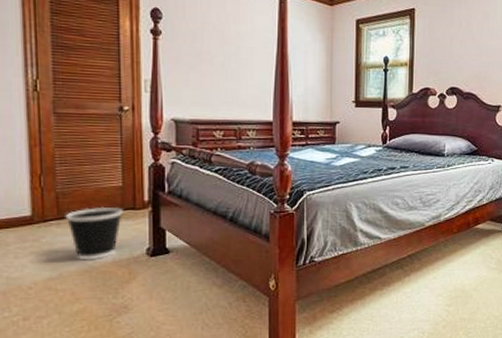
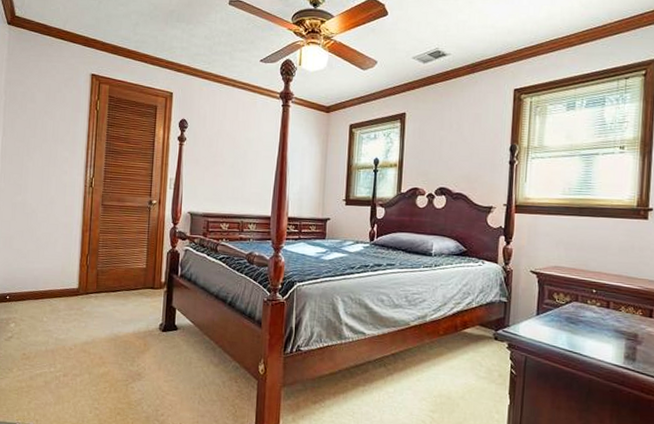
wastebasket: present [65,206,124,261] -> none [101,284,145,331]

